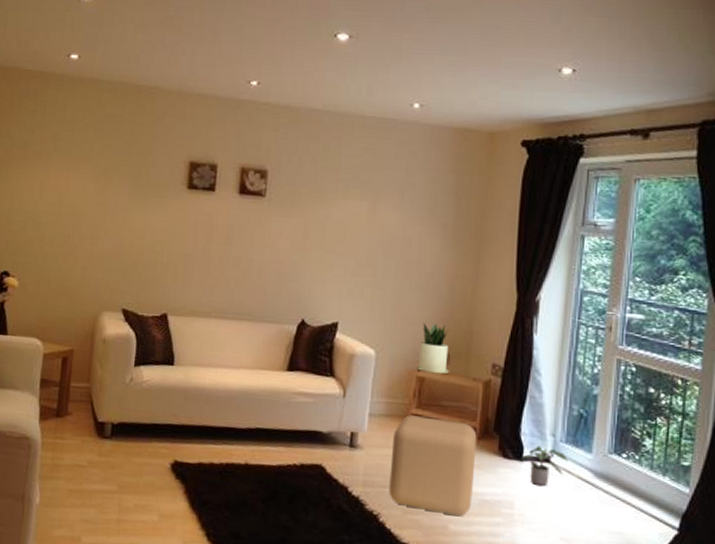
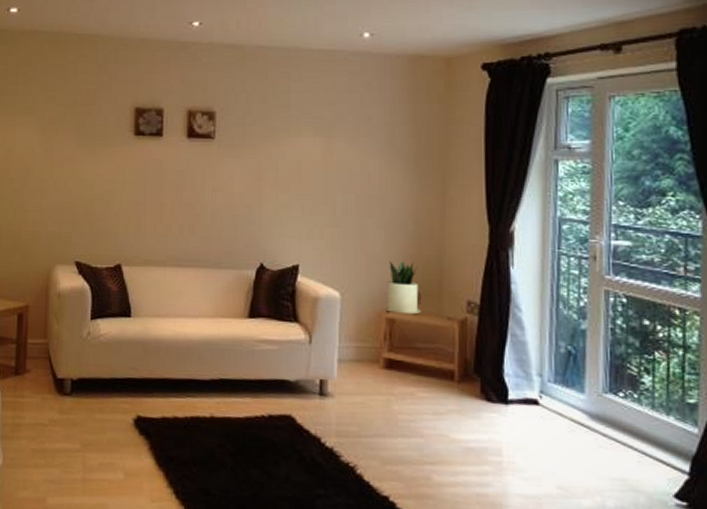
cube: present [389,415,477,517] -> none [364,359,457,466]
potted plant: present [520,445,568,487] -> none [505,387,559,431]

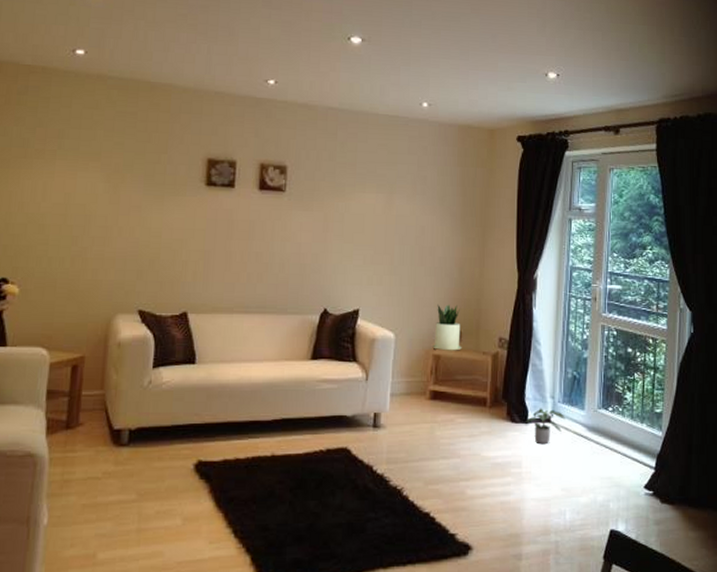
potted plant: none [505,387,559,431] -> present [526,408,565,445]

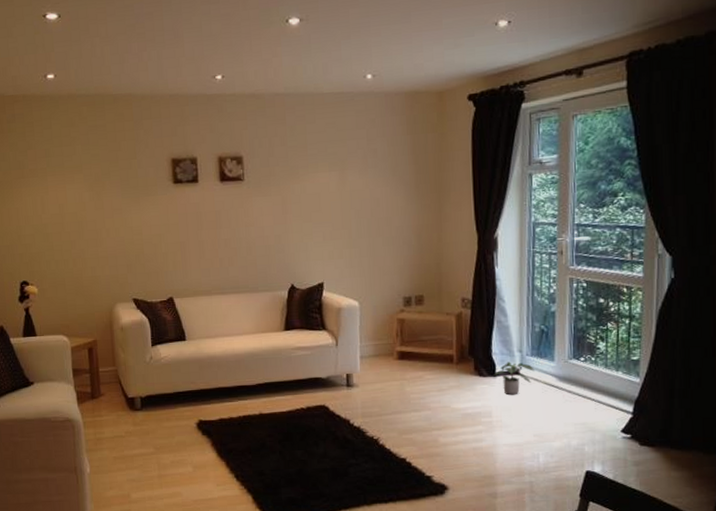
planter: present [432,304,462,351] -> none [396,270,425,315]

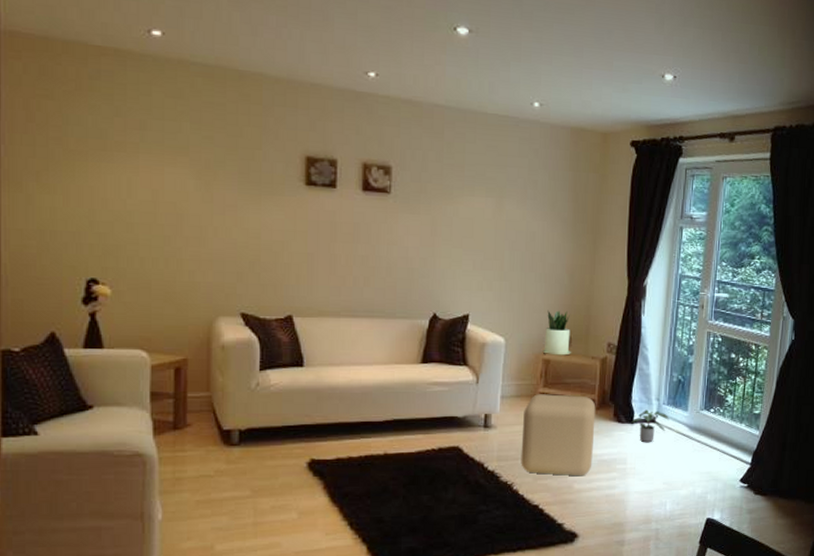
cube: none [383,351,456,430] -> present [521,394,596,477]
planter: none [396,270,425,315] -> present [542,310,571,356]

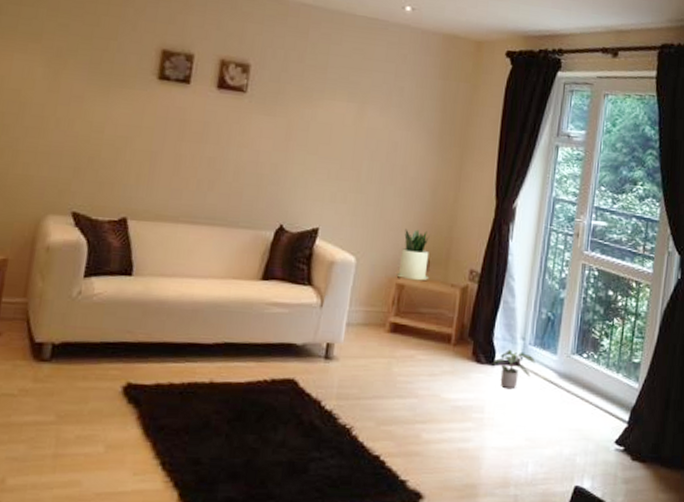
cube: present [521,394,596,477] -> none [363,323,453,424]

